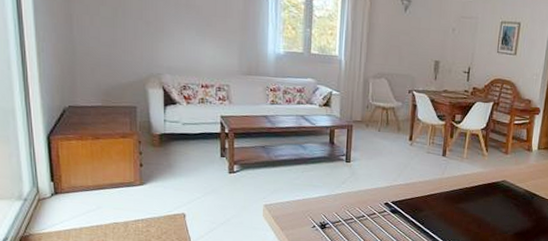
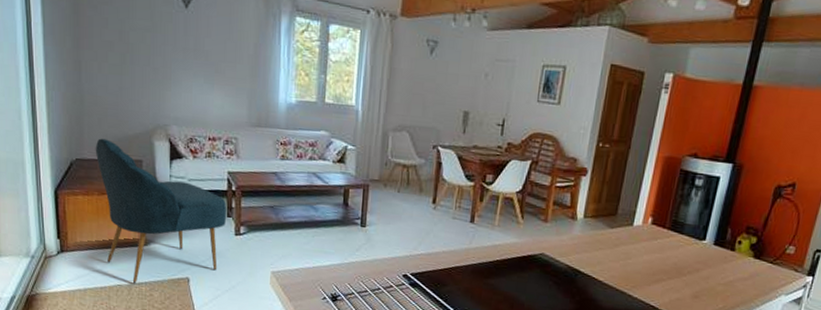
chair: none [88,86,221,221] -> present [95,138,227,284]

